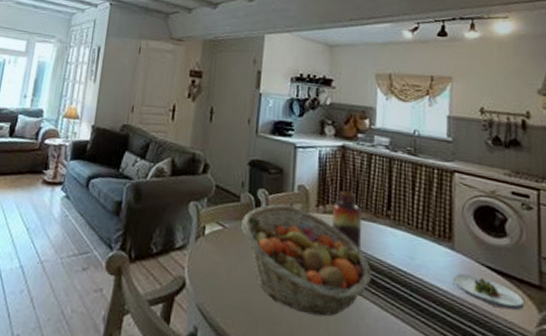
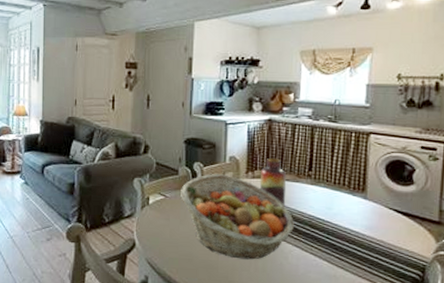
salad plate: present [452,273,525,310] -> none [363,217,425,242]

